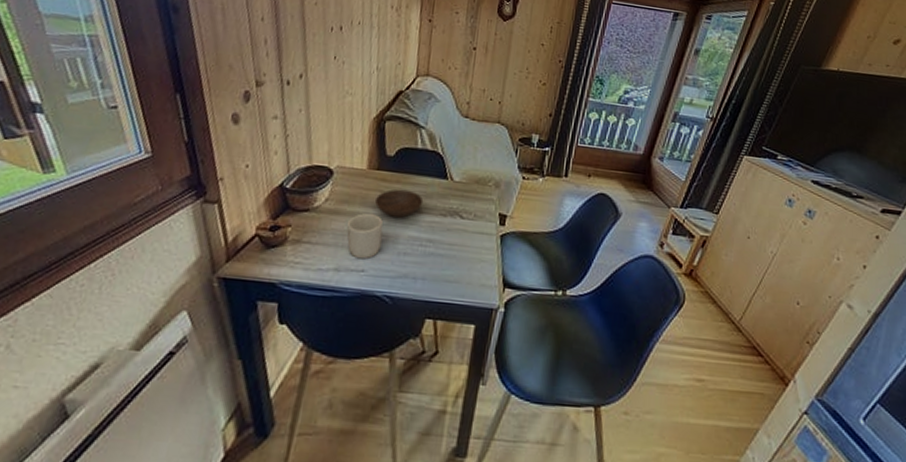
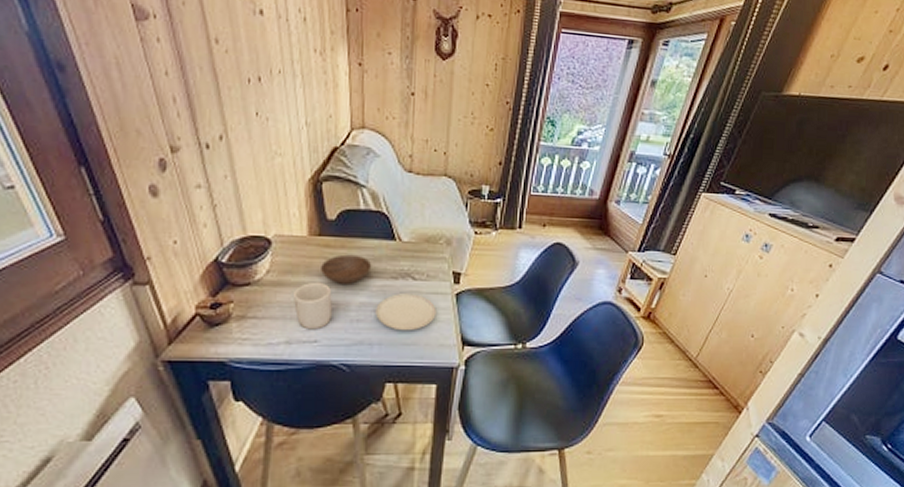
plate: none [422,230,481,269] -> present [375,294,436,331]

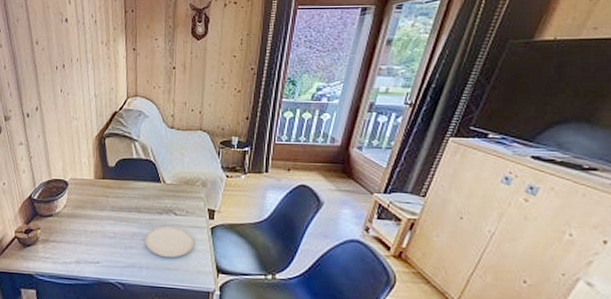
mug: present [294,281,332,330] -> none [83,215,111,253]
bowl: present [319,254,372,284] -> none [102,193,142,217]

